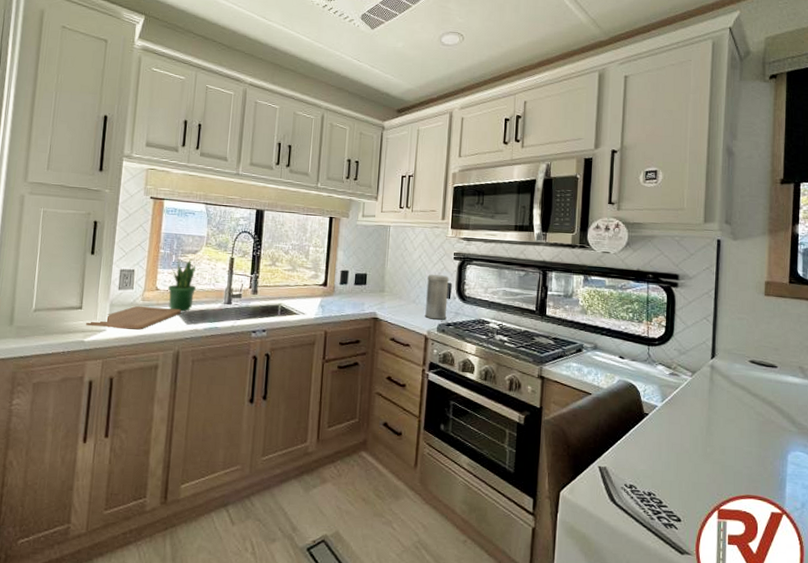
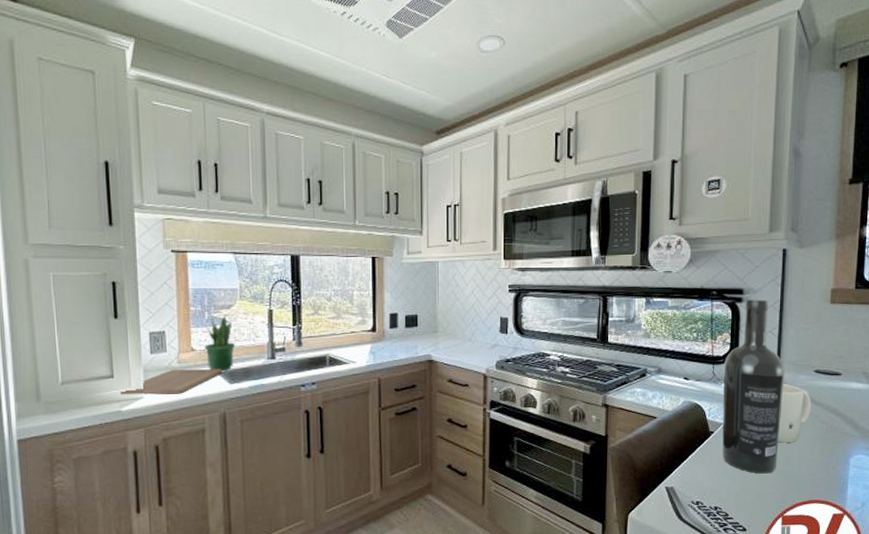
canister: present [424,274,449,320] -> none [481,310,505,357]
wine bottle: none [657,285,721,463] -> present [722,299,786,474]
mug: none [713,370,747,433] -> present [778,383,811,443]

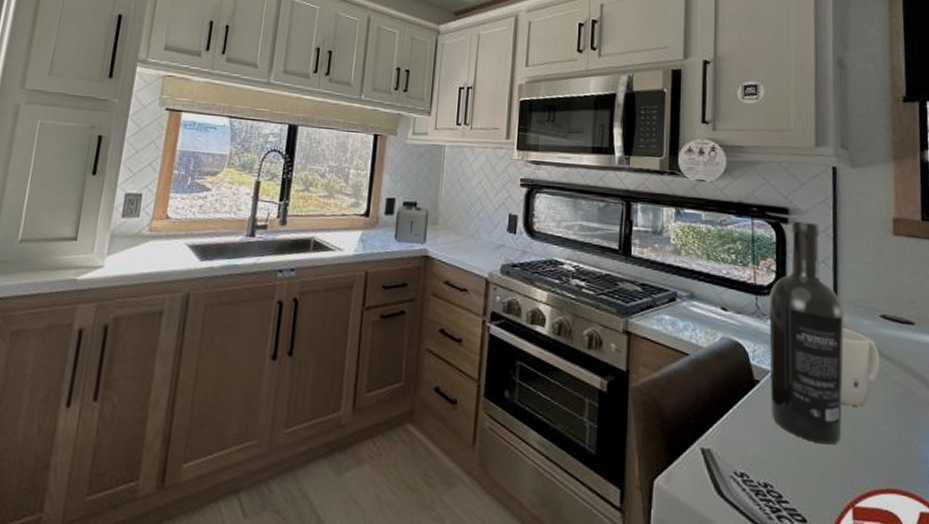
cutting board: present [119,368,222,395] -> none [79,237,195,267]
planter: present [205,314,235,370] -> none [180,181,216,244]
toaster: none [401,318,429,351] -> present [395,205,428,244]

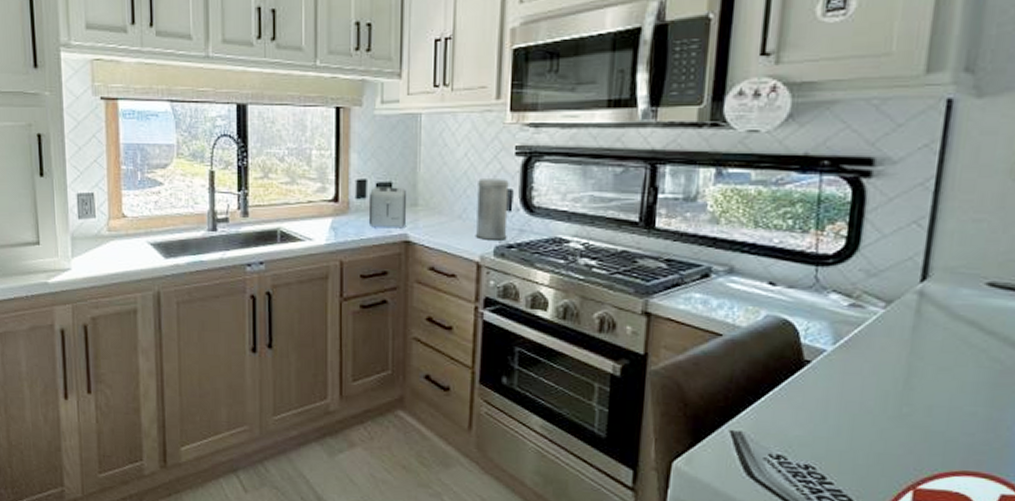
canister: none [485,204,515,260] -> present [475,179,509,240]
wine bottle: present [768,221,845,445] -> none [822,174,937,427]
mug: present [840,327,880,407] -> none [915,298,978,386]

